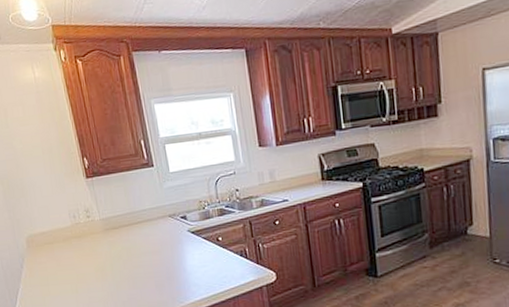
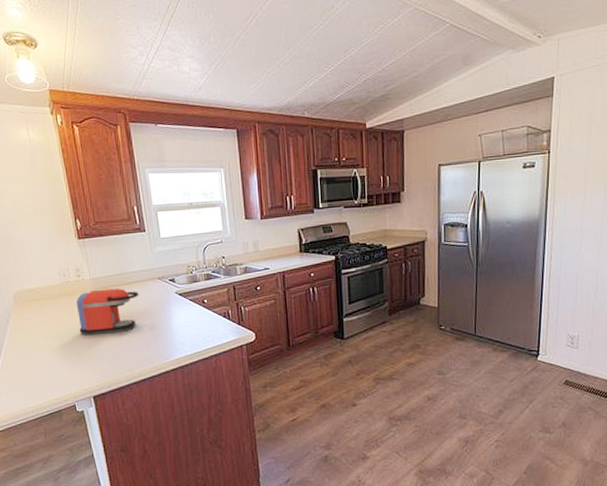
coffee maker: none [87,228,150,279] -> present [76,288,139,335]

